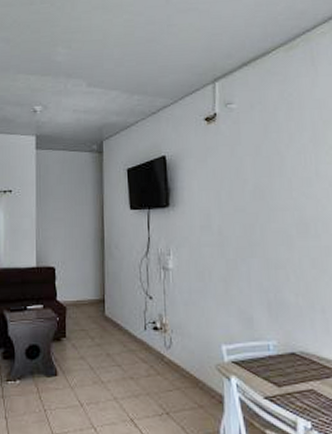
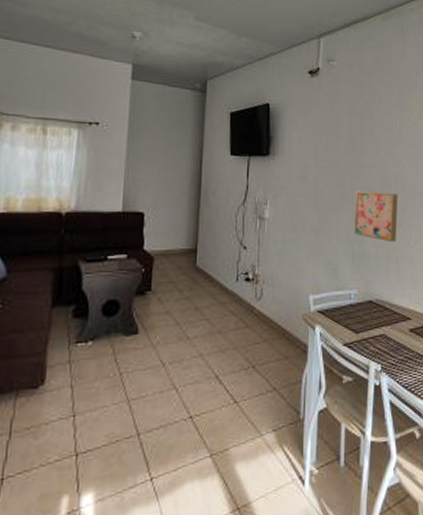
wall art: none [267,236,321,290] -> present [354,191,398,242]

